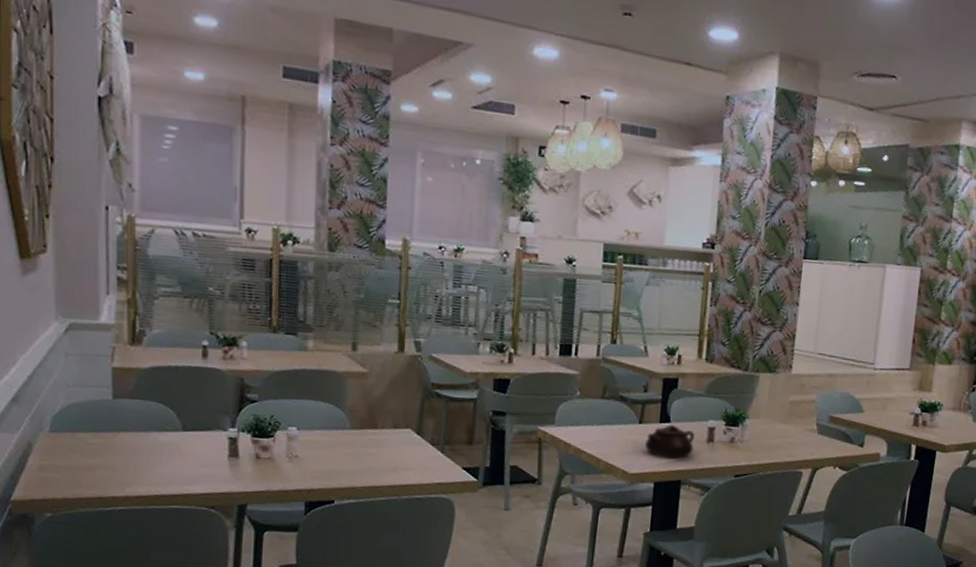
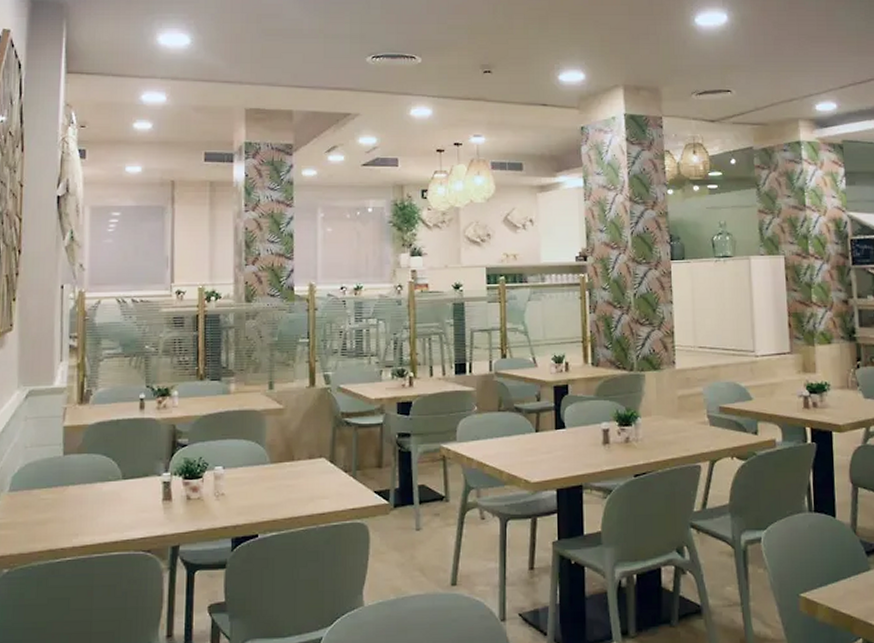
teapot: present [645,425,695,458] -> none [544,431,591,464]

